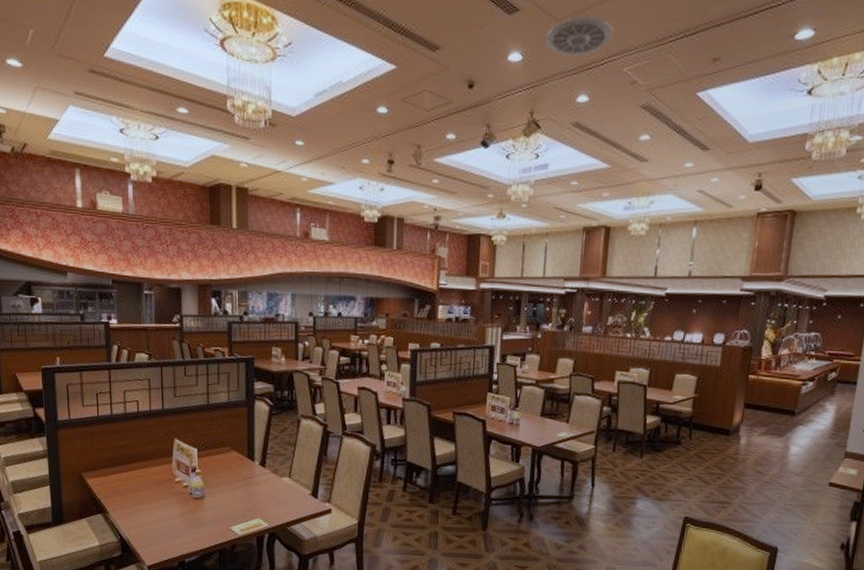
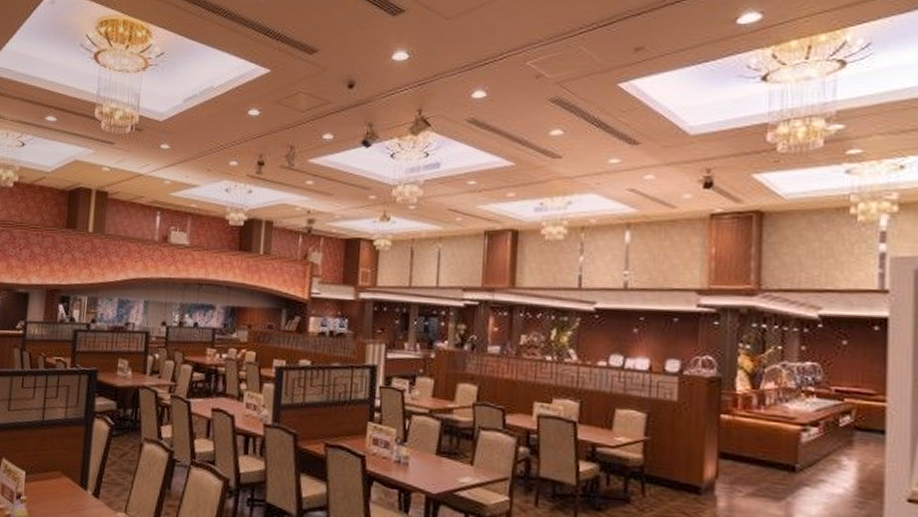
ceiling vent: present [545,15,614,57] -> none [434,12,513,53]

